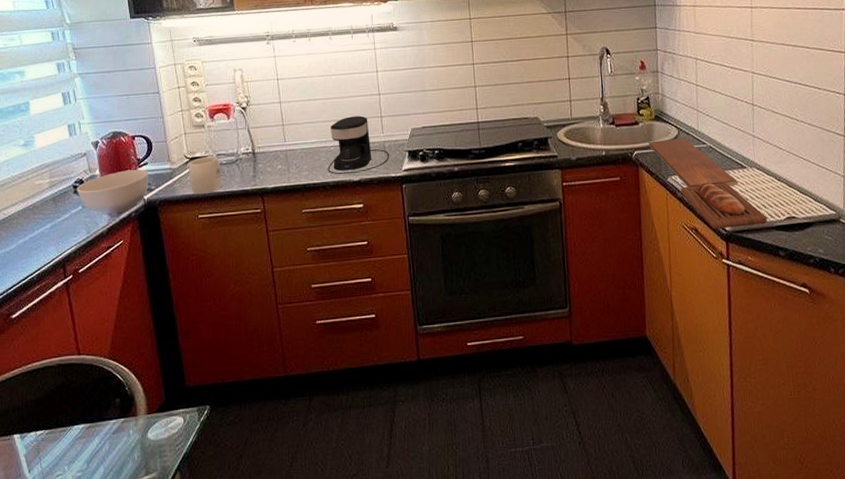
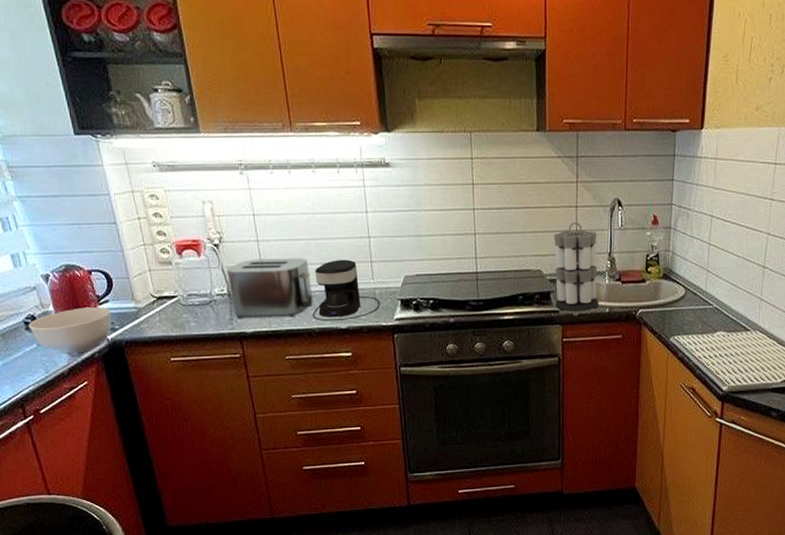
mug: present [189,156,223,195] -> none [156,296,196,337]
toaster: none [252,116,328,175] -> present [226,258,313,318]
spice rack: none [548,71,595,156] -> present [553,222,598,312]
chopping board: present [649,137,739,187] -> none [654,298,740,349]
bread loaf: present [681,181,768,229] -> none [682,342,764,389]

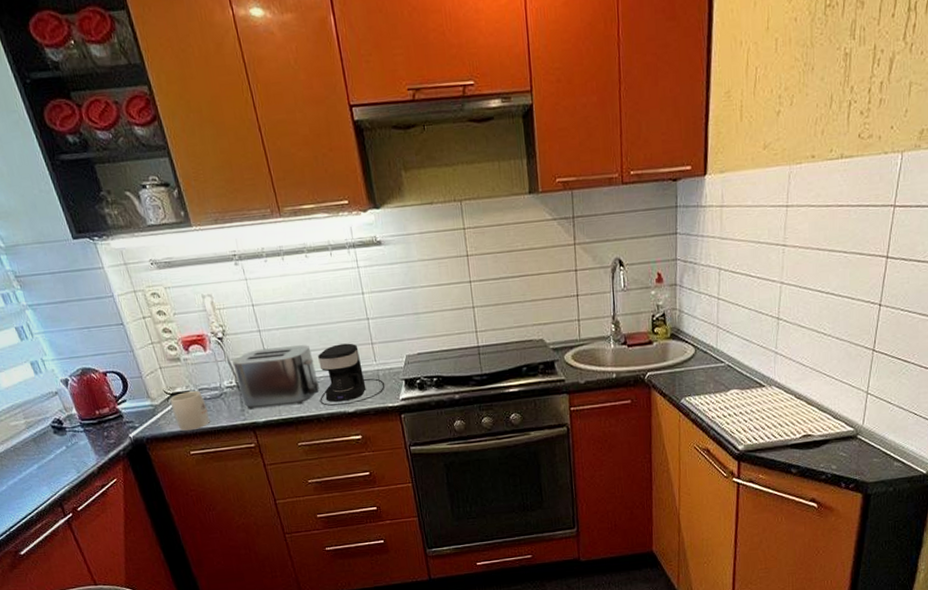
bowl: present [28,307,112,353] -> none [55,407,132,454]
mug: none [156,296,196,337] -> present [170,391,211,432]
spice rack: present [553,222,598,312] -> none [554,286,605,380]

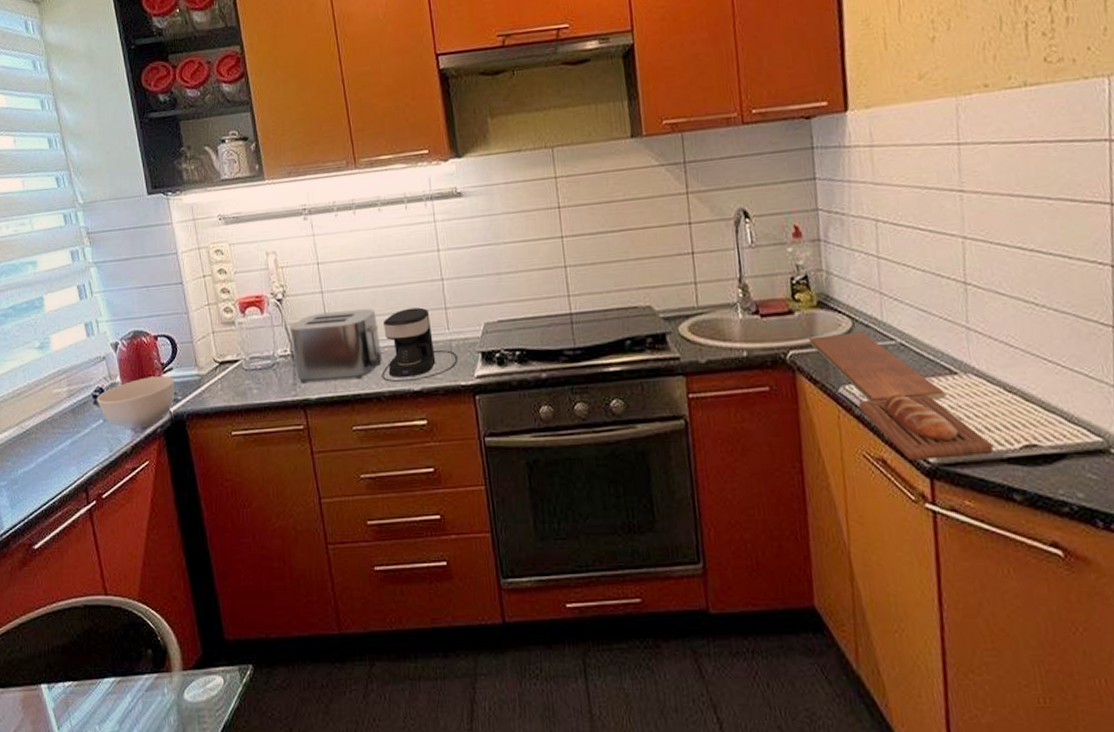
bowl: none [55,407,132,454] -> present [96,375,175,429]
mug: present [170,391,211,432] -> none [219,360,258,407]
chopping board: none [663,356,756,408] -> present [809,331,947,401]
bread loaf: none [694,401,782,449] -> present [859,393,994,460]

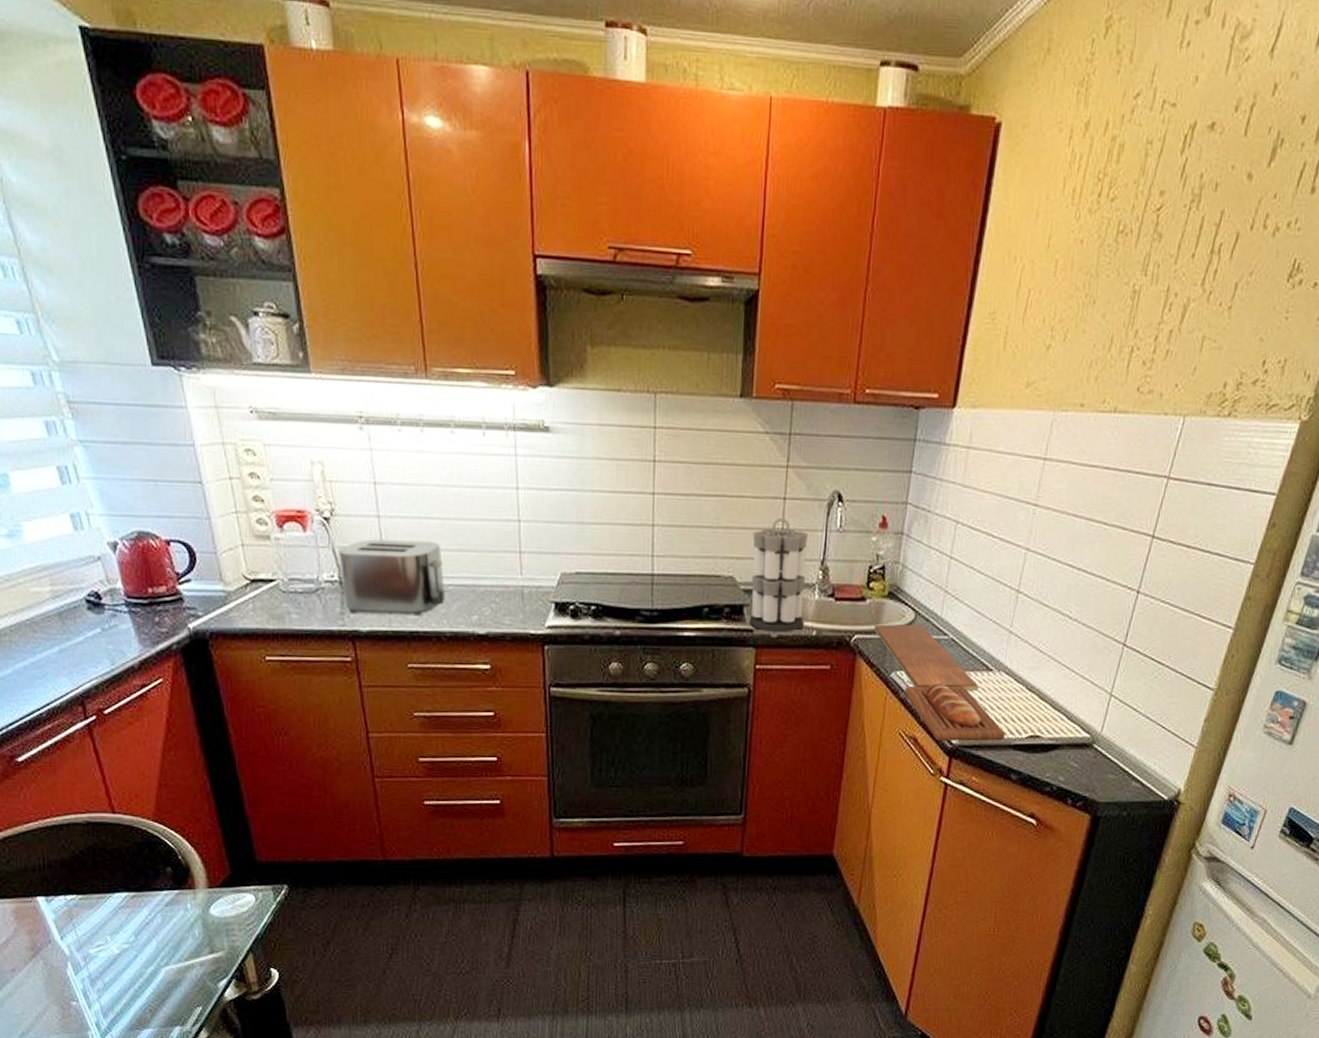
bowl: present [96,375,175,429] -> none [91,586,194,643]
coffee maker: present [382,307,458,383] -> none [443,547,529,625]
spice rack: none [663,242,732,358] -> present [750,518,809,632]

